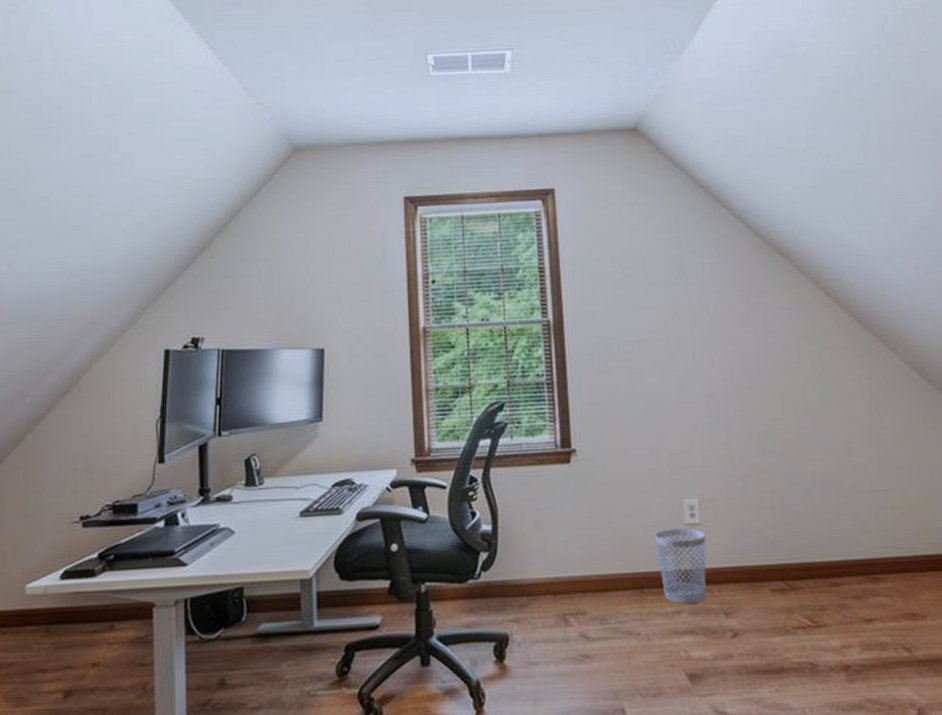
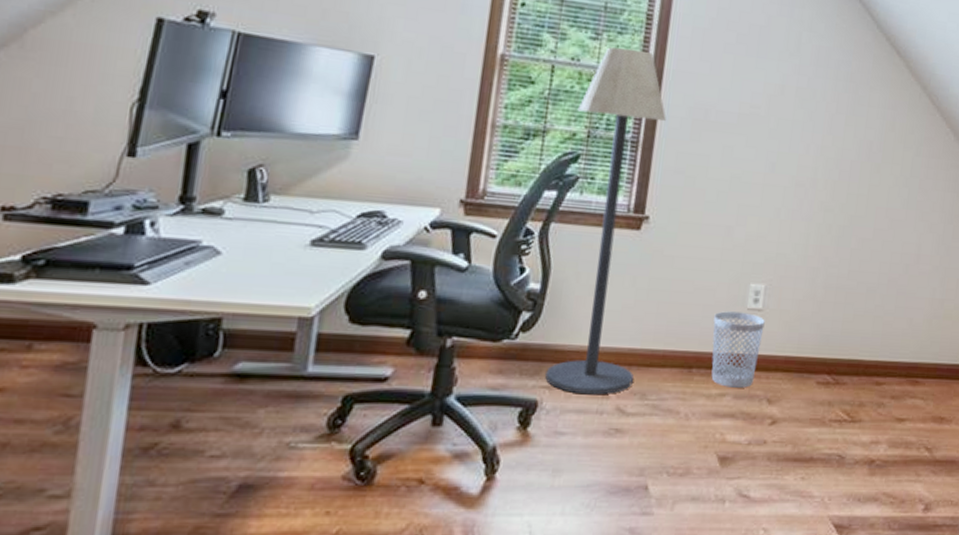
floor lamp: none [494,300,591,624] -> present [545,47,666,395]

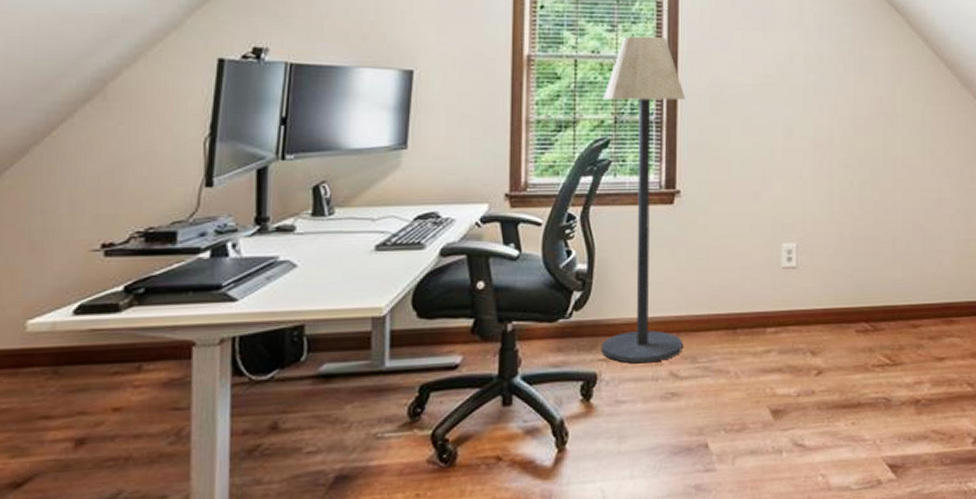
wastebasket: present [711,311,765,388] -> none [752,271,800,344]

